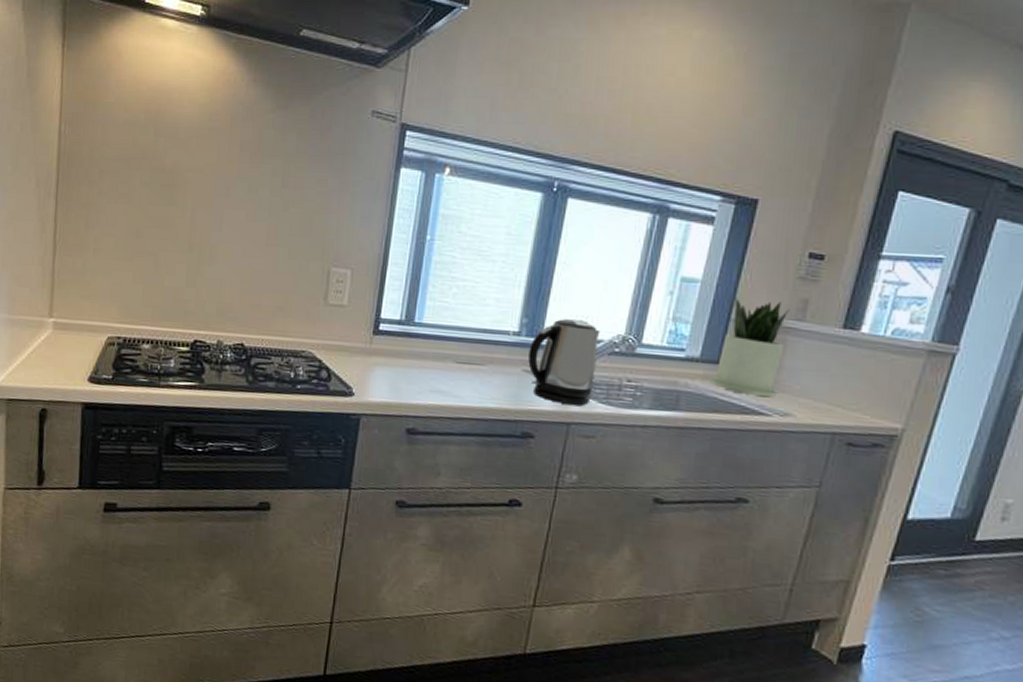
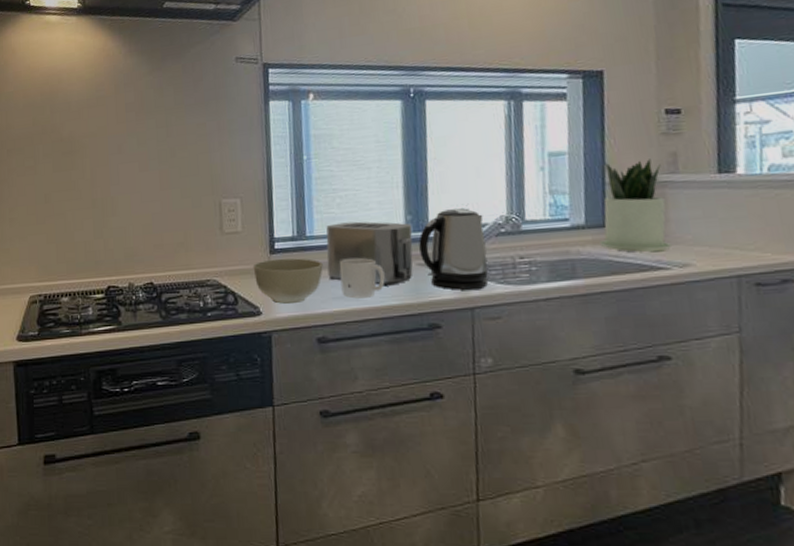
bowl: none [352,340,427,390] -> present [252,258,323,304]
toaster: none [429,313,526,388] -> present [326,221,414,286]
mug: none [440,352,488,397] -> present [339,257,385,299]

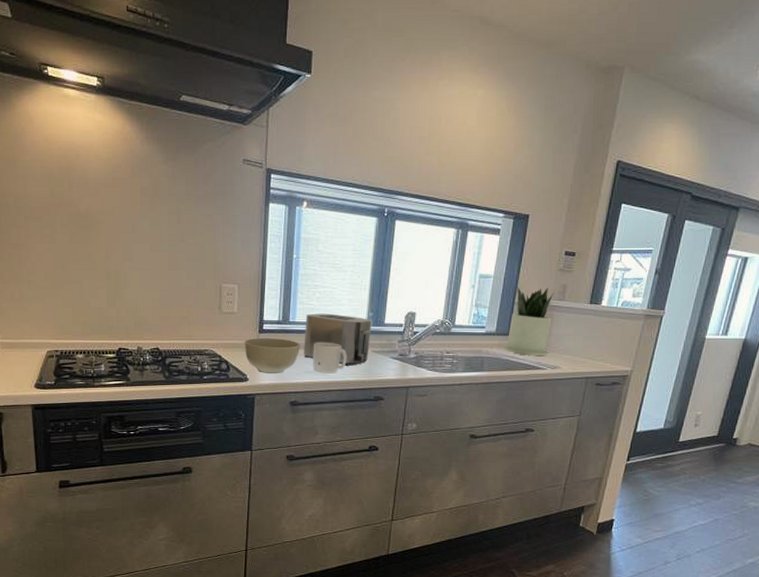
kettle: present [418,208,488,291] -> none [375,311,426,374]

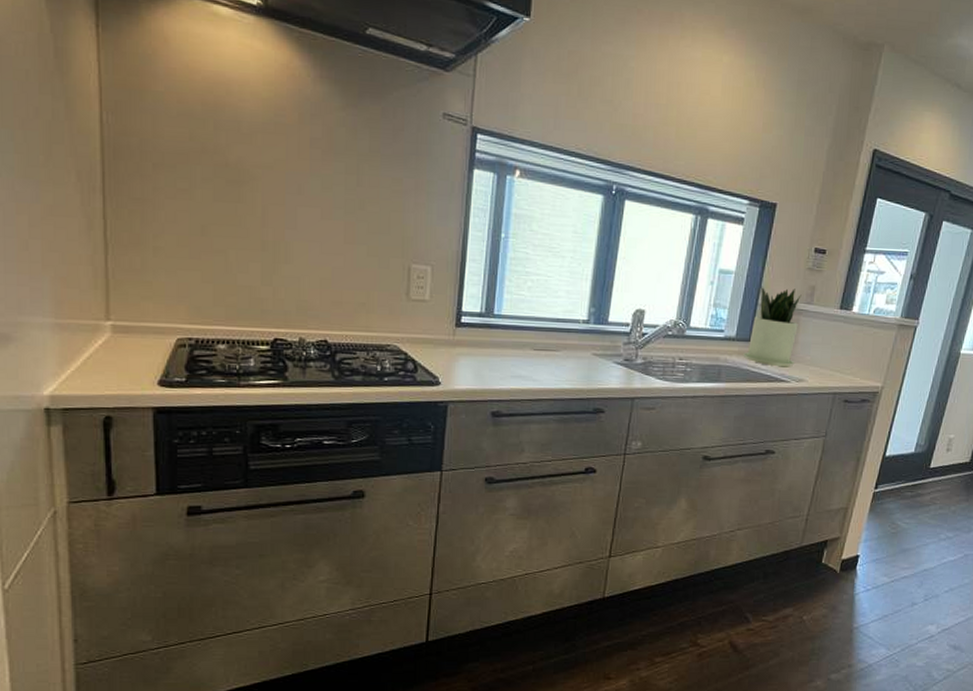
bowl: present [244,337,300,373] -> none [436,332,506,377]
toaster: present [304,313,372,366] -> none [510,305,594,371]
mug: present [313,342,347,374] -> none [520,340,562,380]

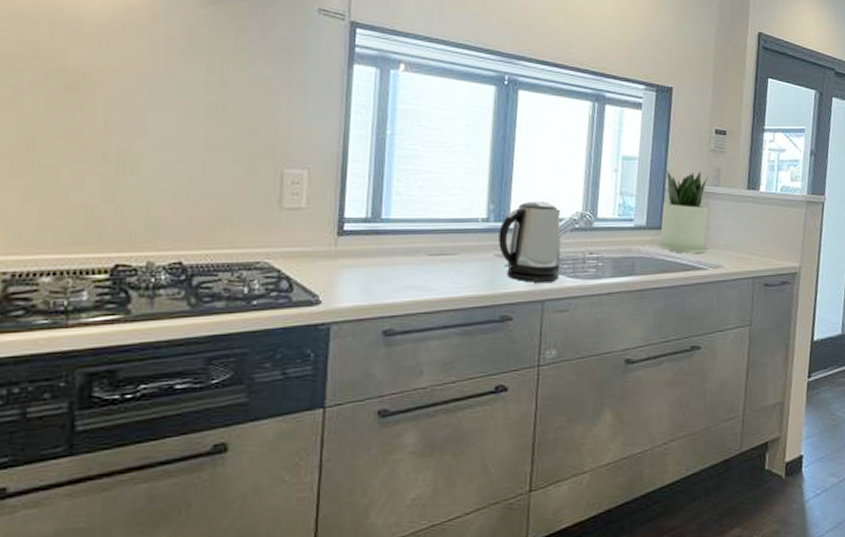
kettle: none [597,307,656,383] -> present [499,202,561,284]

